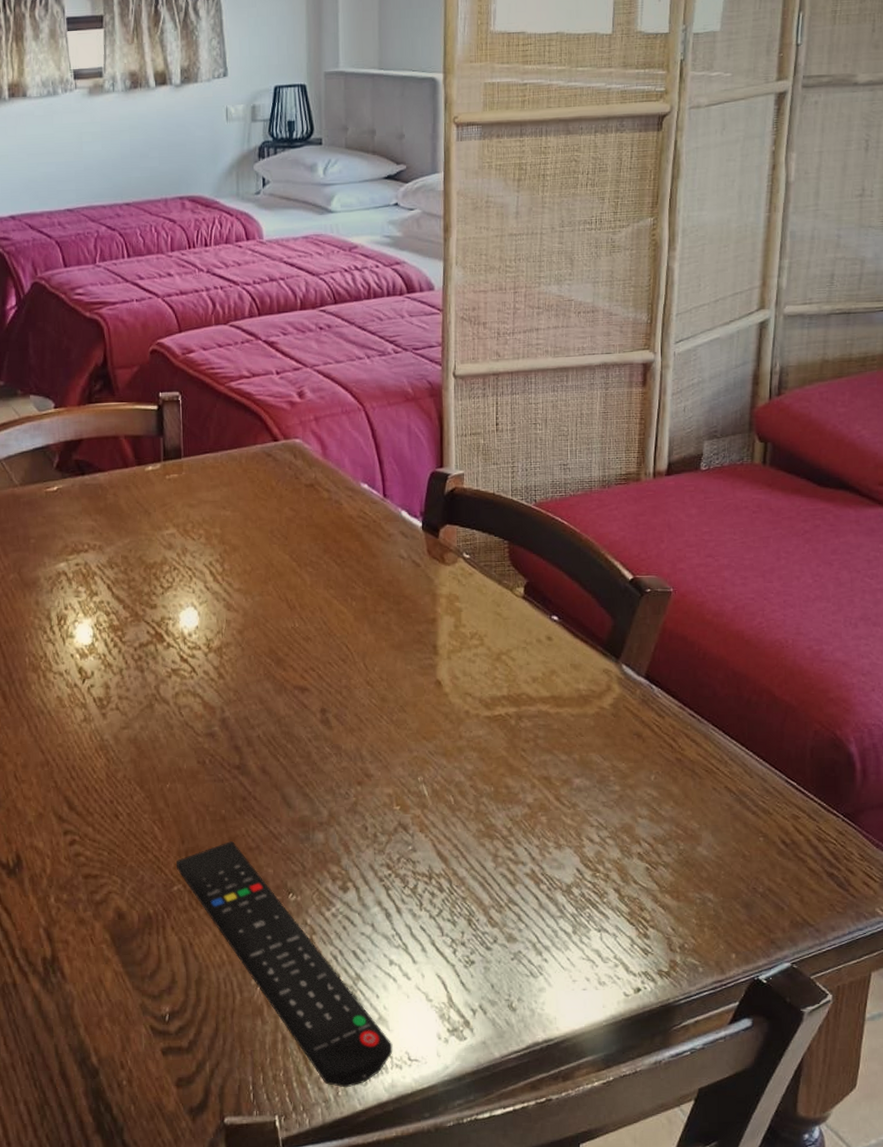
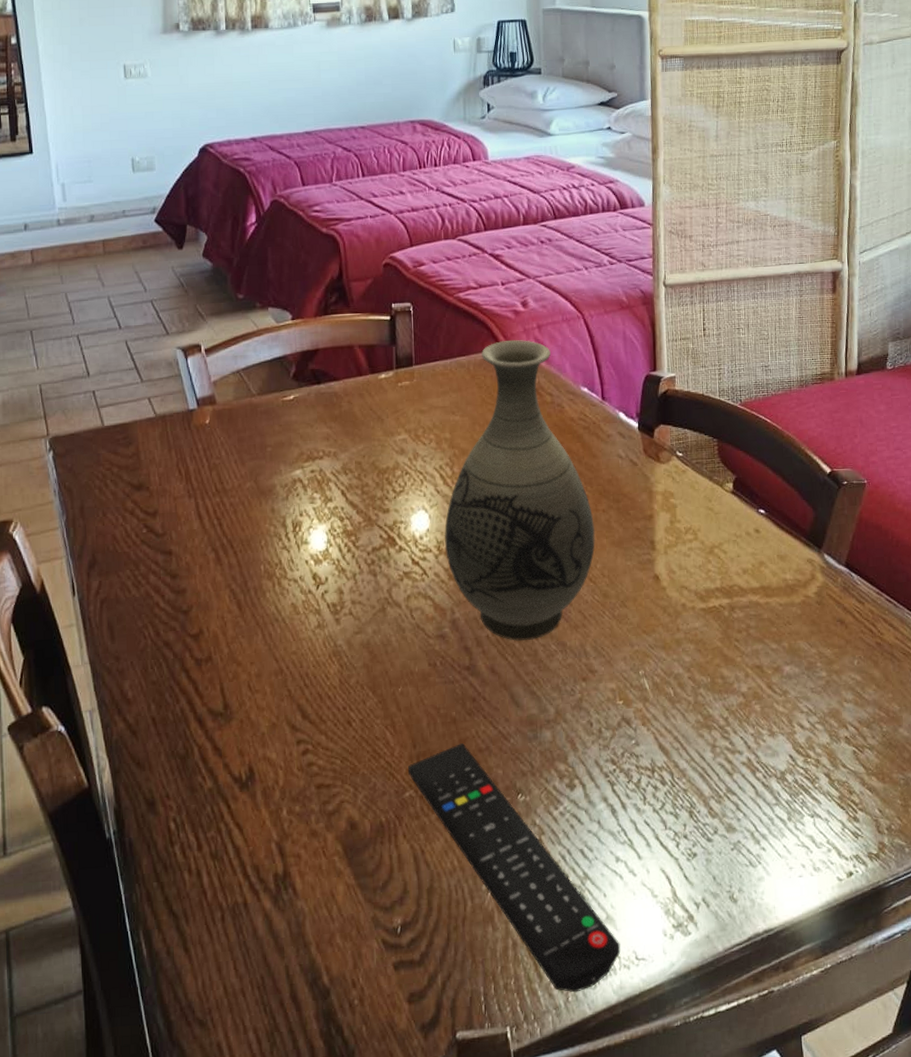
vase: none [213,432,374,742] -> present [444,339,596,641]

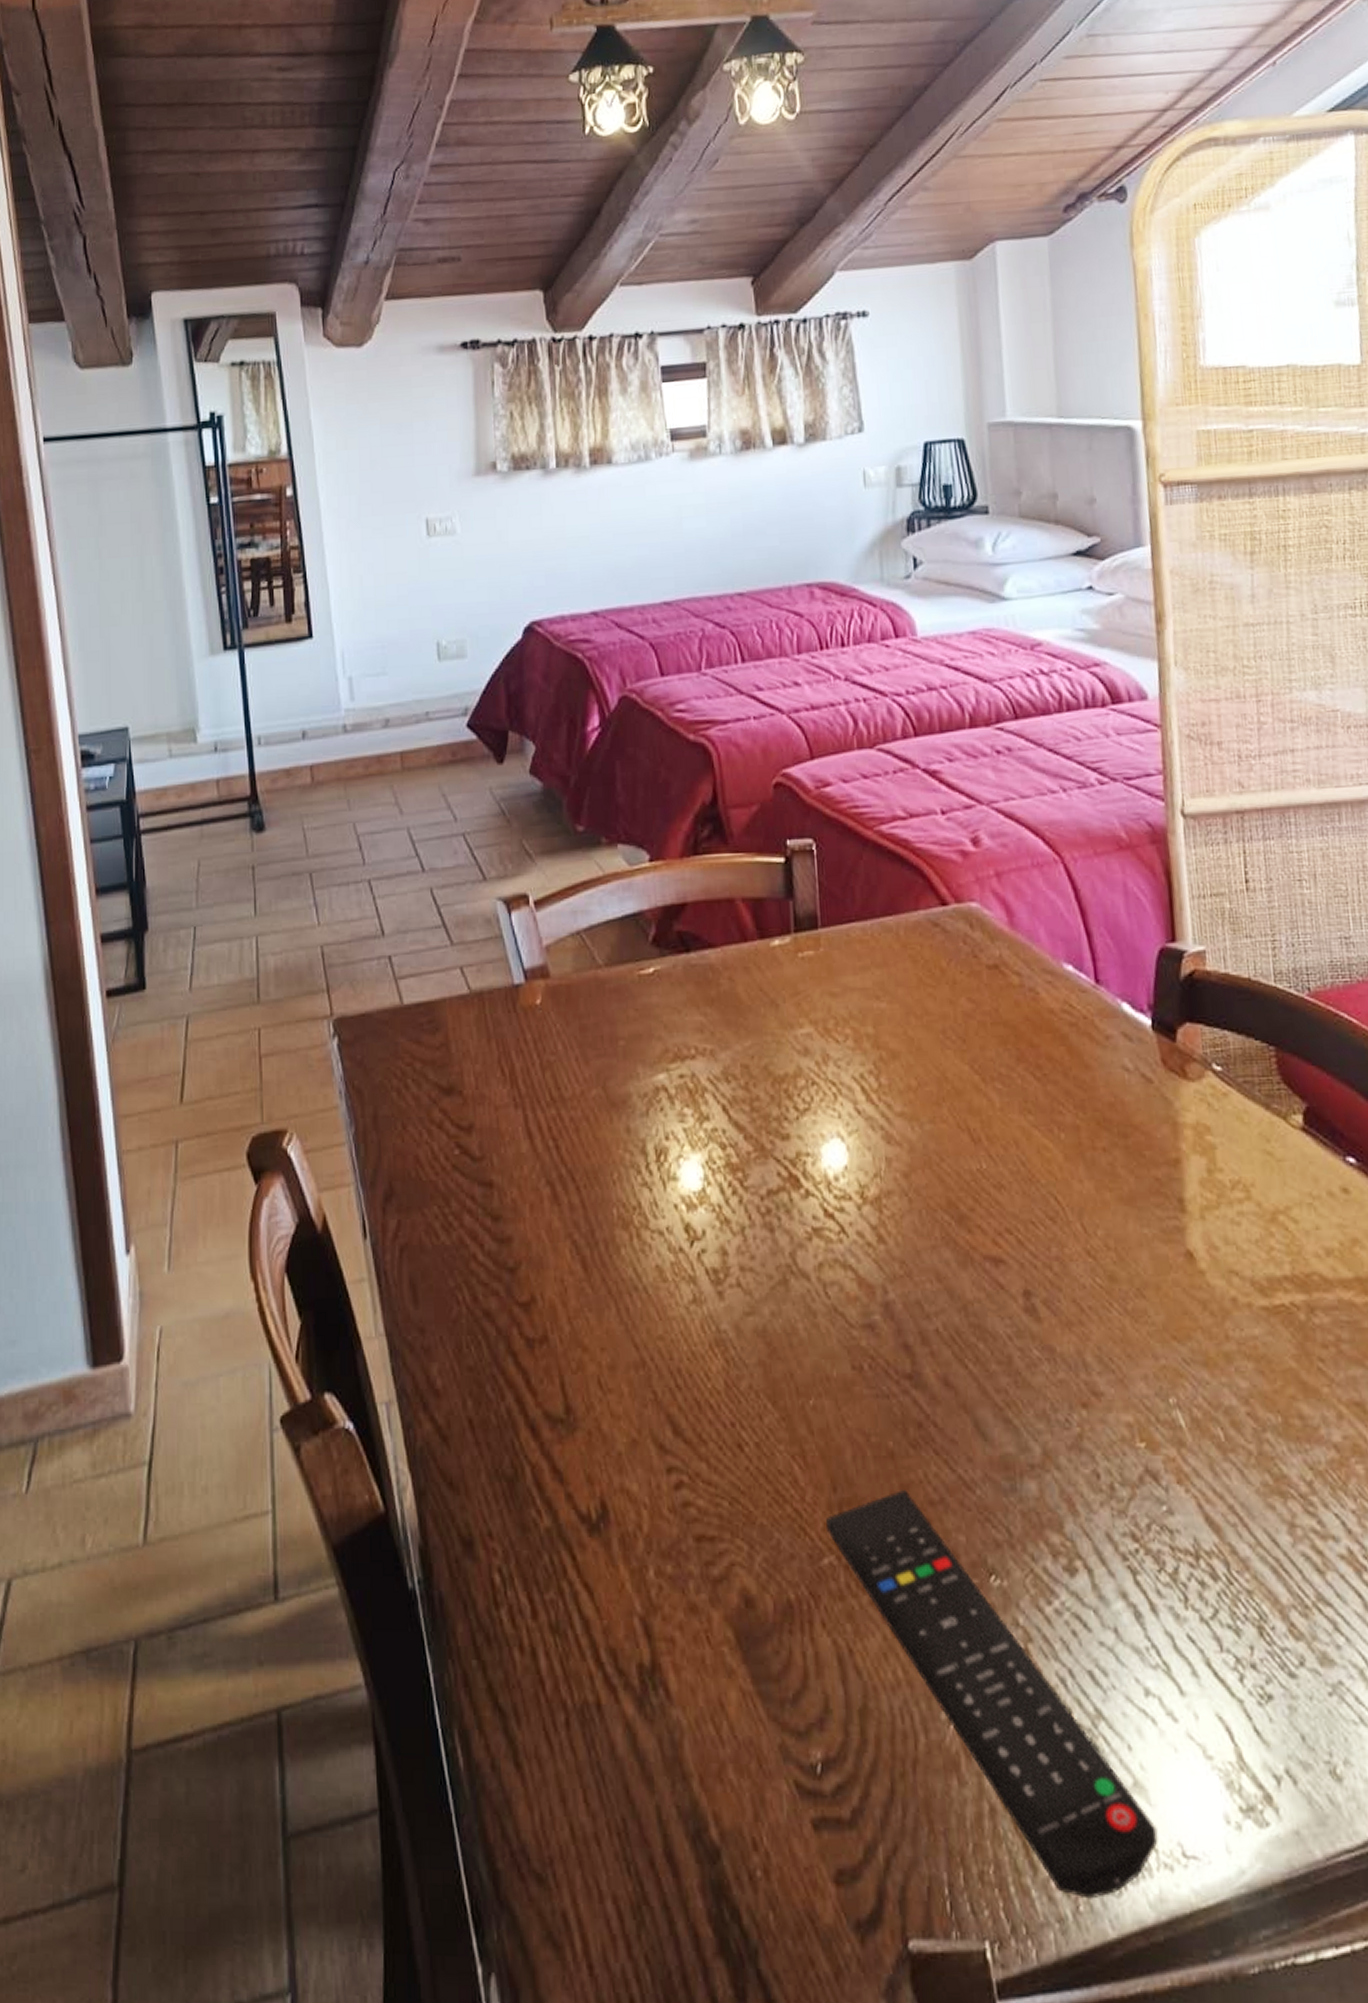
vase: present [444,339,596,641] -> none [869,892,1094,1340]

